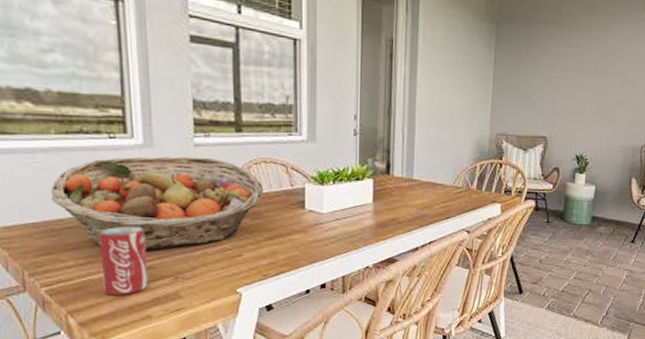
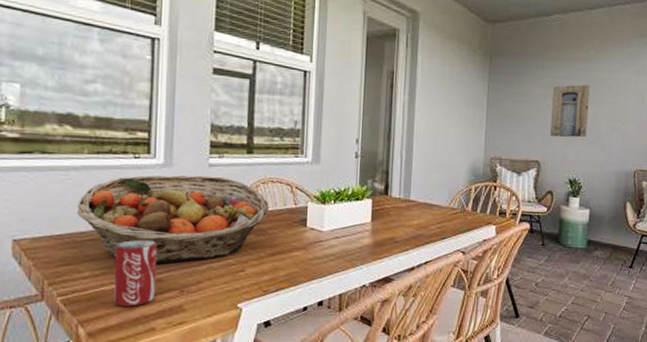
wall art: none [558,54,601,112] -> present [550,84,590,138]

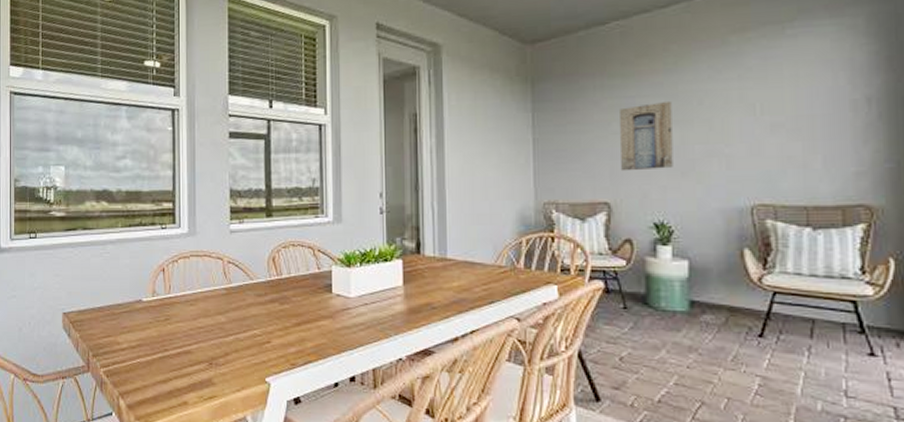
fruit basket: present [77,175,270,263] -> none [115,243,292,335]
beverage can: present [113,239,158,307] -> none [148,310,186,379]

